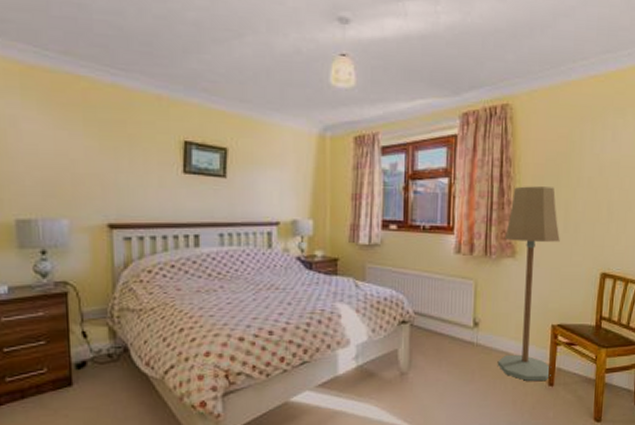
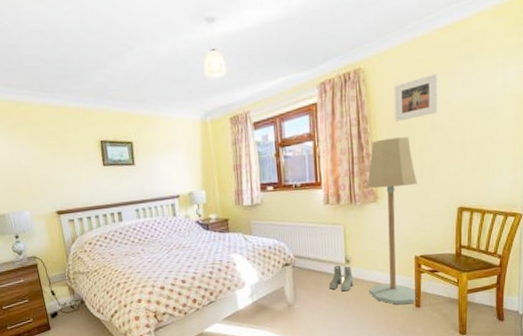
boots: none [452,327,482,361] -> present [329,265,354,292]
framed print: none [541,122,590,169] -> present [394,72,438,122]

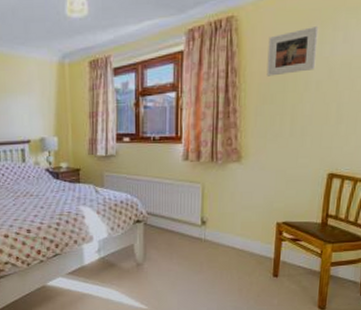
boots: present [329,265,354,292] -> none [182,225,209,254]
floor lamp: present [366,136,417,305] -> none [224,93,286,272]

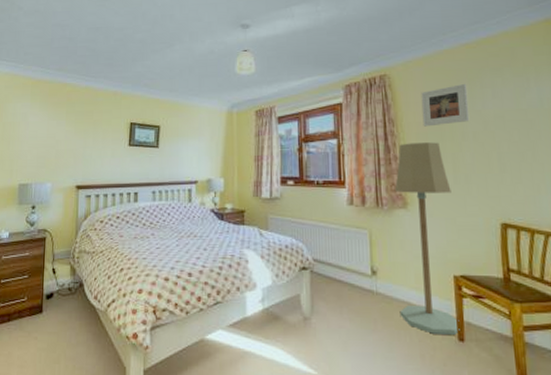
floor lamp: none [224,93,286,272] -> present [394,142,460,335]

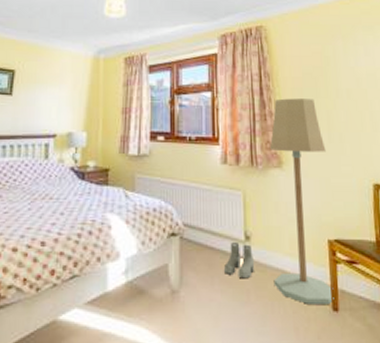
boots: none [352,275,382,309] -> present [224,241,255,279]
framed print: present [421,83,470,127] -> none [296,39,344,82]

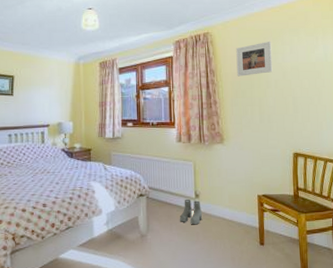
floor lamp: present [269,98,334,304] -> none [213,89,261,241]
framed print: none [296,39,344,82] -> present [236,41,273,77]

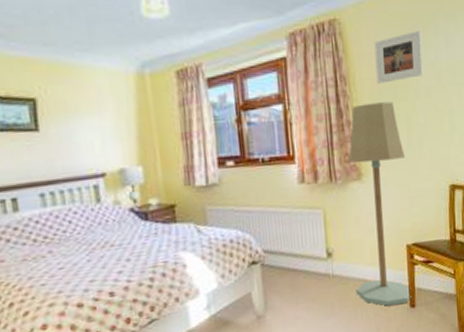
boots: present [180,199,203,225] -> none [308,260,338,294]
floor lamp: none [213,89,261,241] -> present [348,101,412,306]

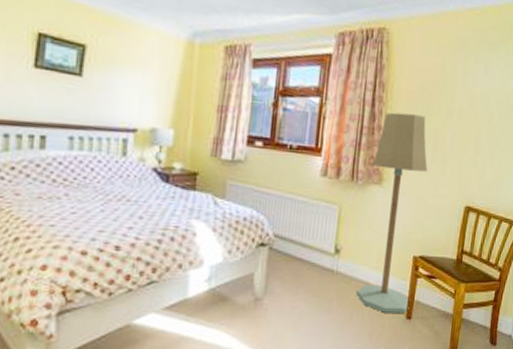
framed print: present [374,29,423,84] -> none [413,53,464,98]

